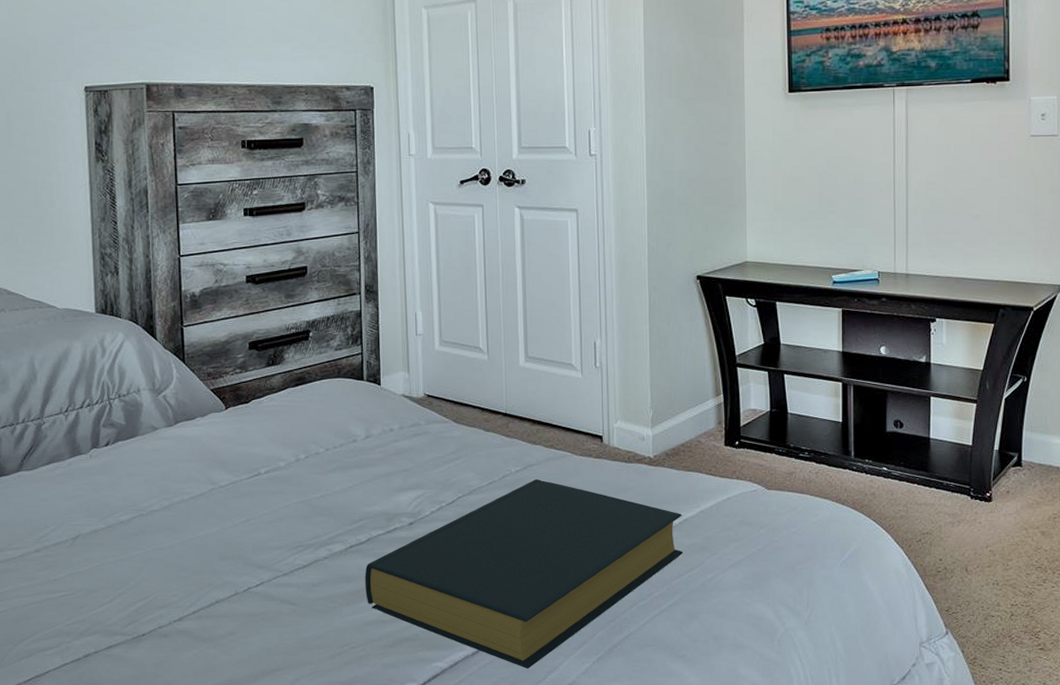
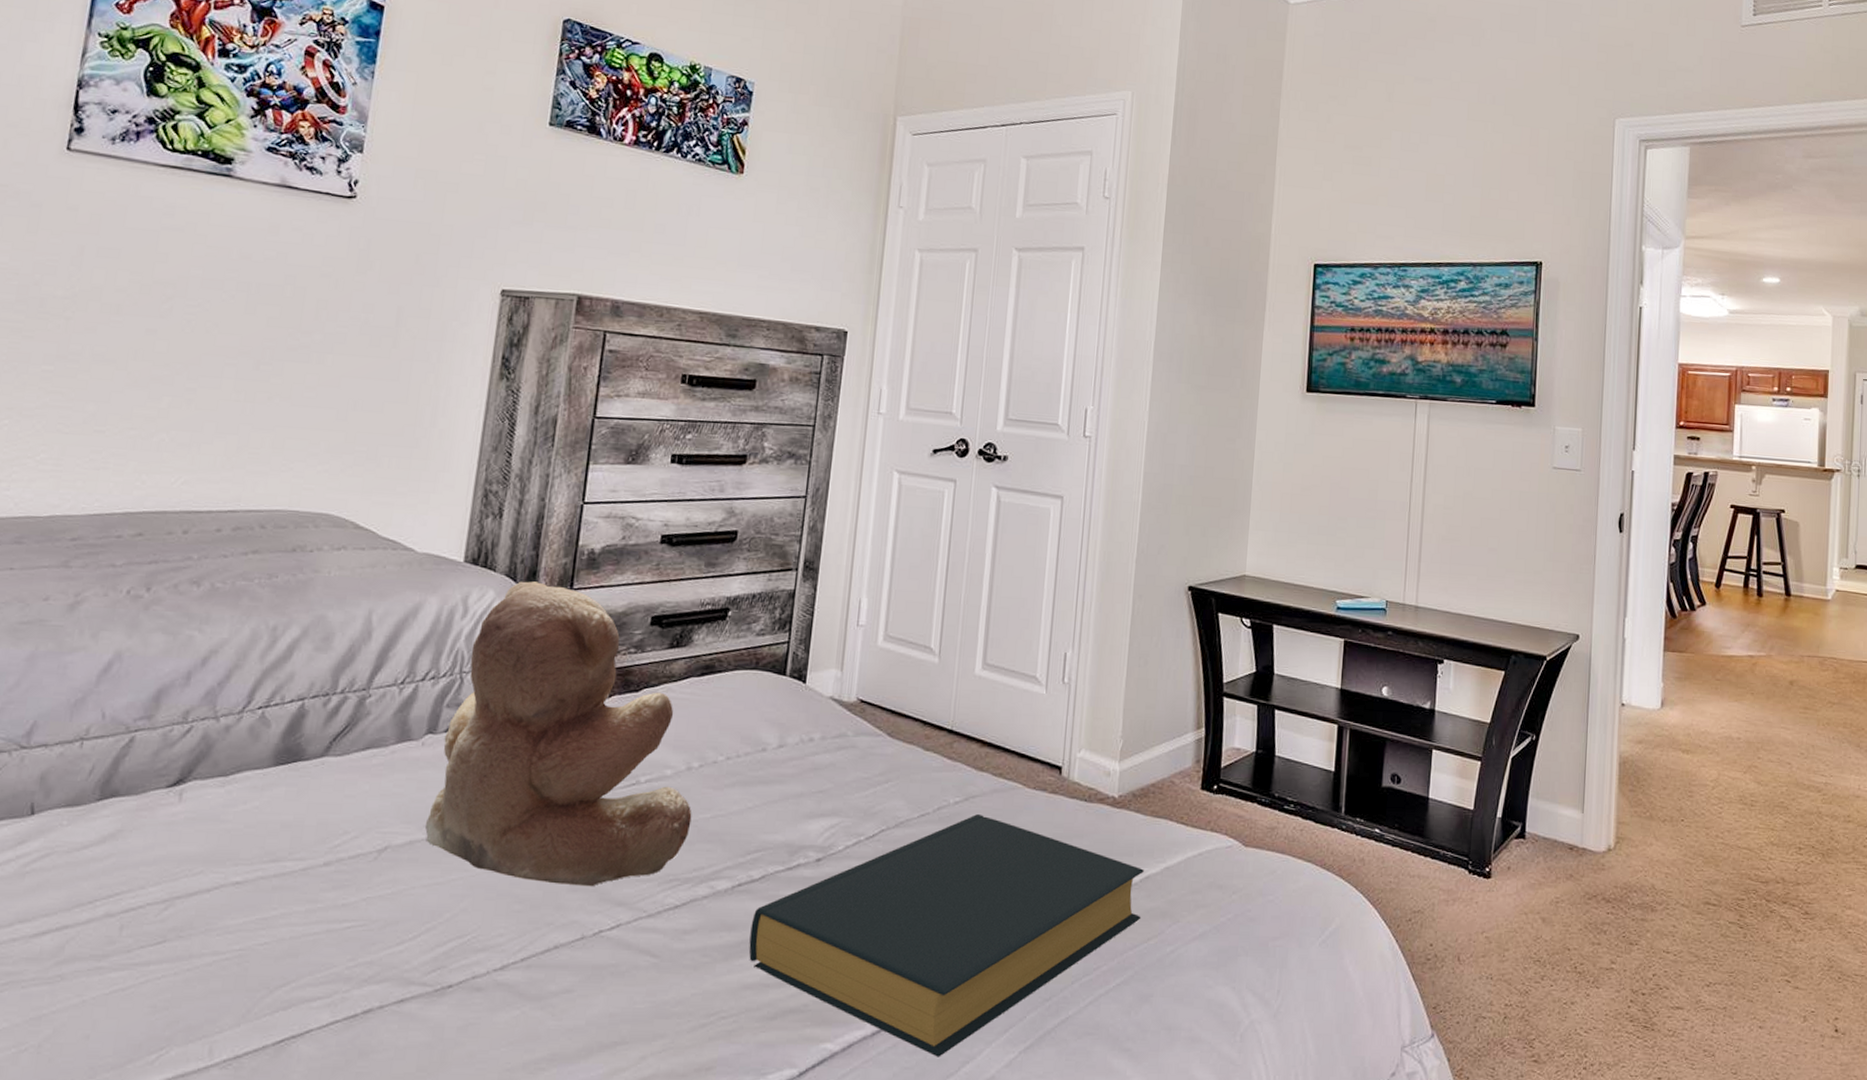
teddy bear: none [104,323,306,556] -> present [425,581,692,887]

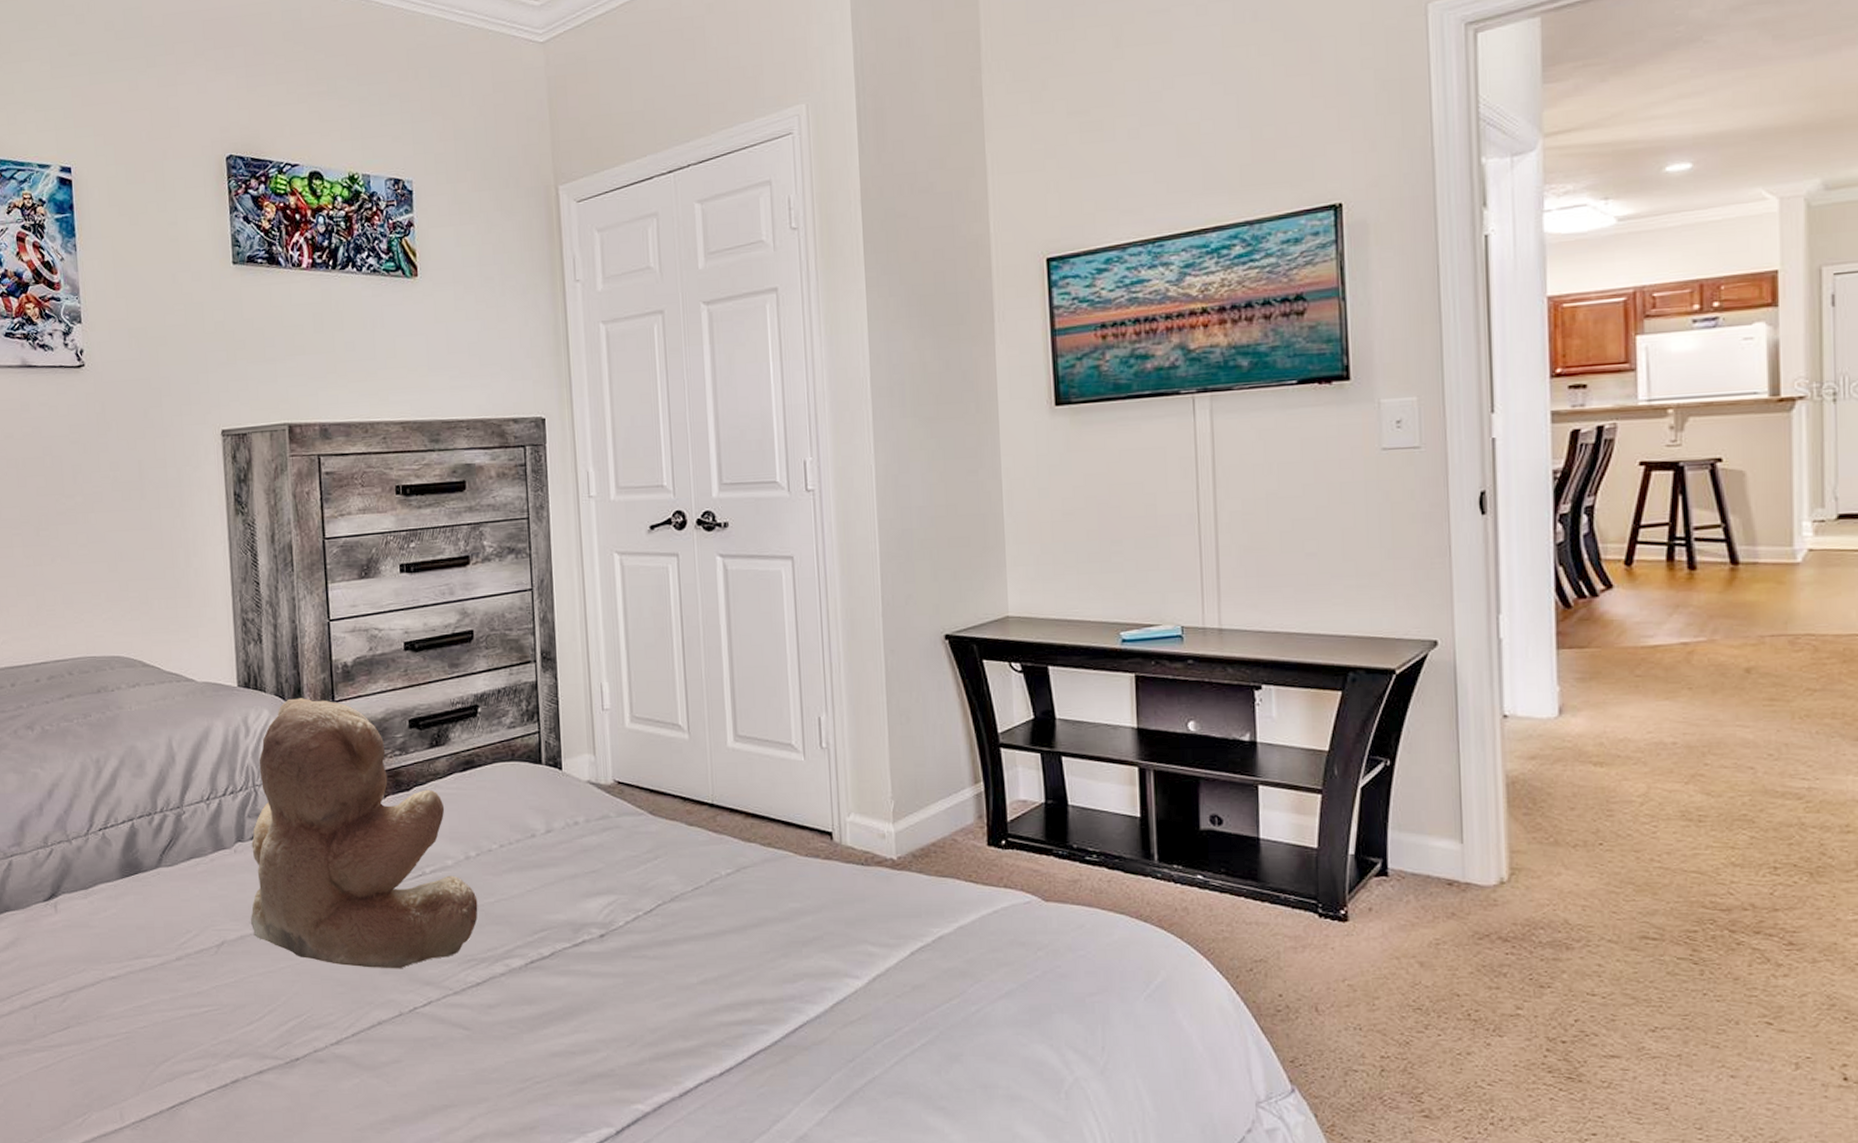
hardback book: present [749,814,1145,1057] -> none [549,884,939,1117]

